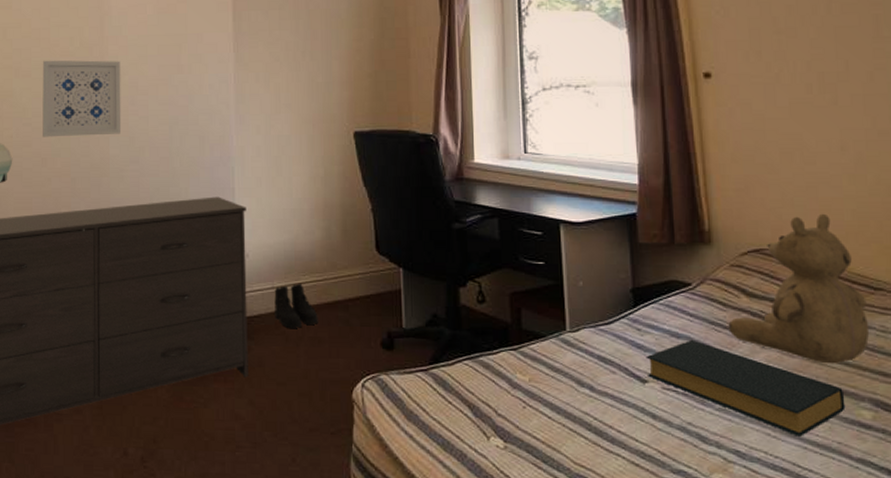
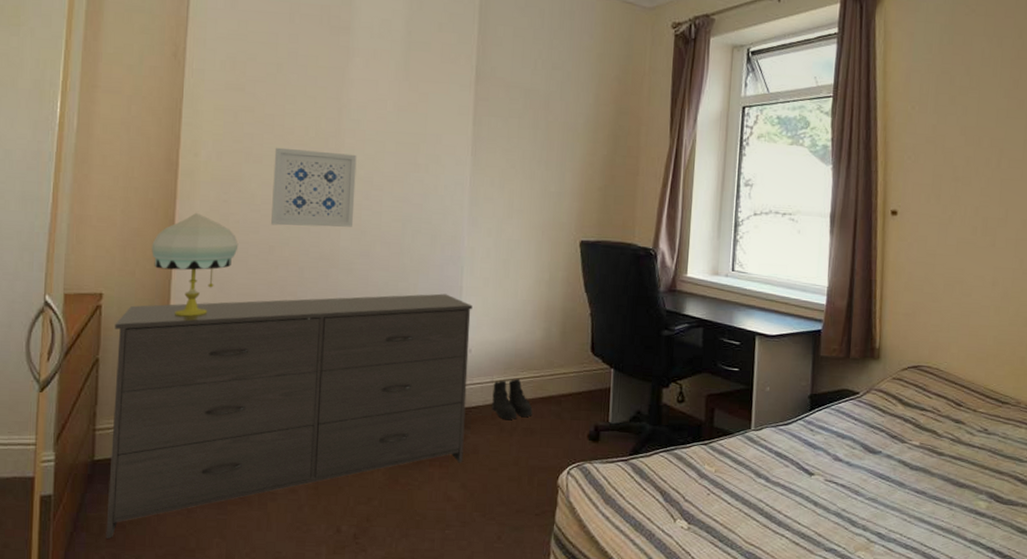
hardback book: present [646,339,846,437] -> none [815,440,968,522]
teddy bear: present [728,213,869,364] -> none [884,338,995,464]

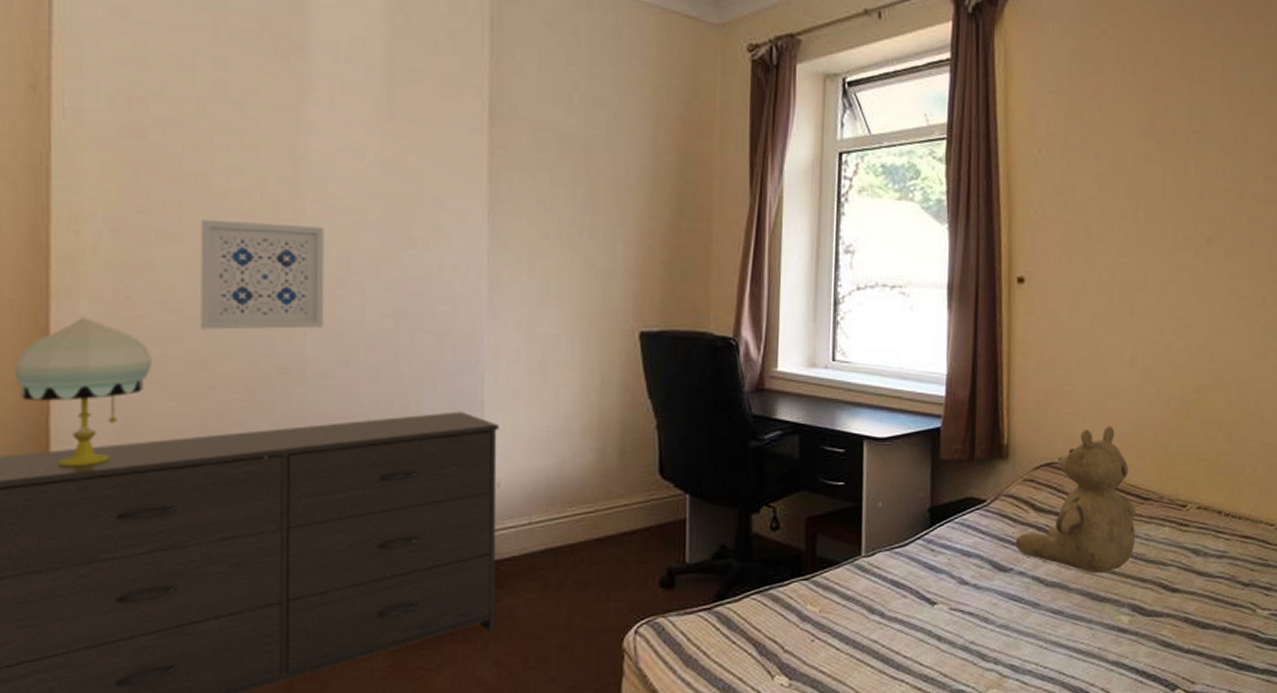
boots: present [492,378,533,419] -> none [531,516,586,571]
teddy bear: none [884,338,995,464] -> present [1015,425,1136,574]

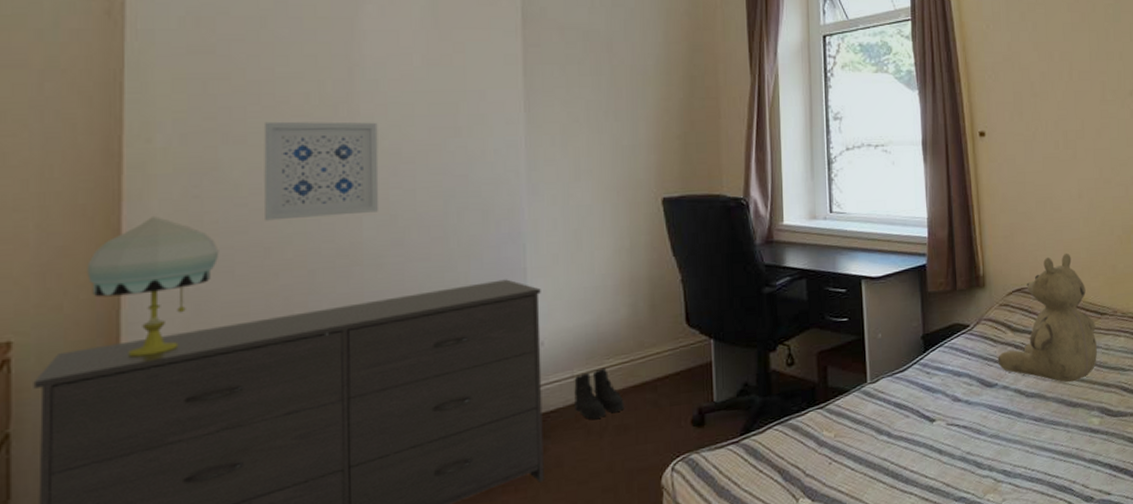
boots: none [531,516,586,571] -> present [574,367,624,419]

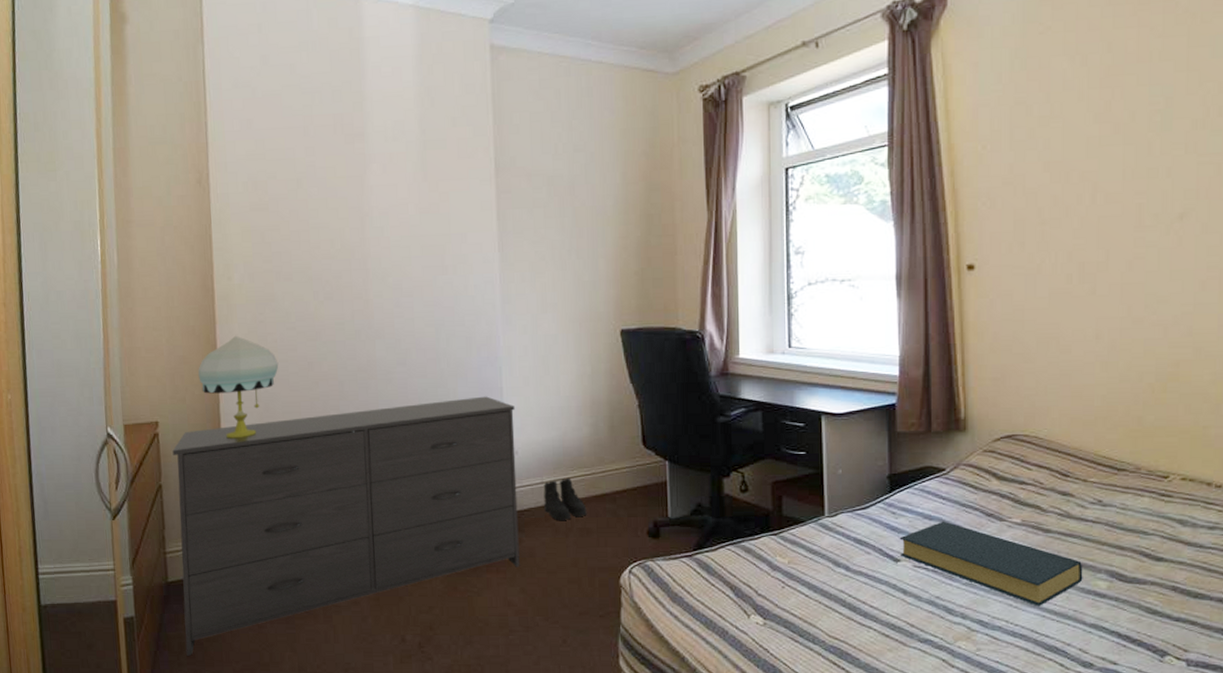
wall art: present [263,121,379,221] -> none [303,262,387,341]
hardback book: none [934,376,1081,449] -> present [899,521,1083,606]
teddy bear: present [998,253,1097,383] -> none [978,399,1110,540]

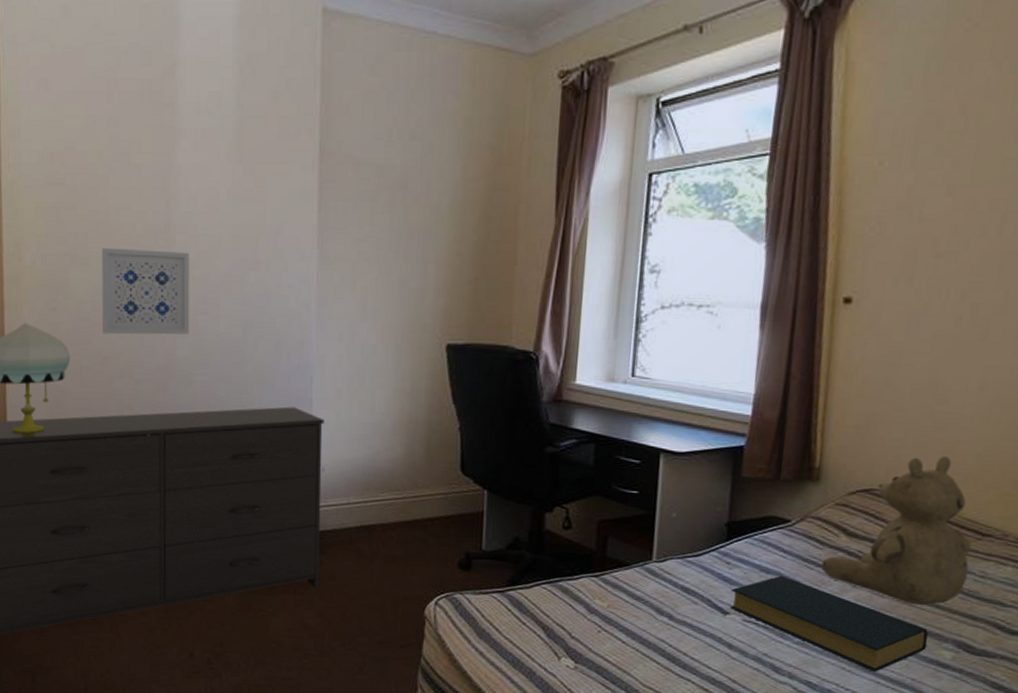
wall art: none [303,262,387,341] -> present [101,247,190,335]
boots: present [543,477,587,520] -> none [349,500,395,545]
teddy bear: none [978,399,1110,540] -> present [821,455,972,606]

